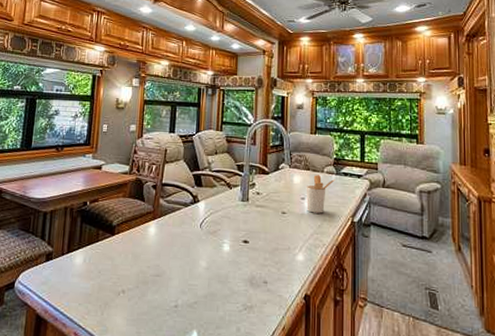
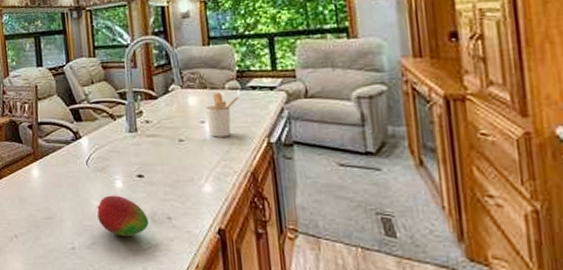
fruit: none [202,257,248,297] -> present [96,195,149,236]

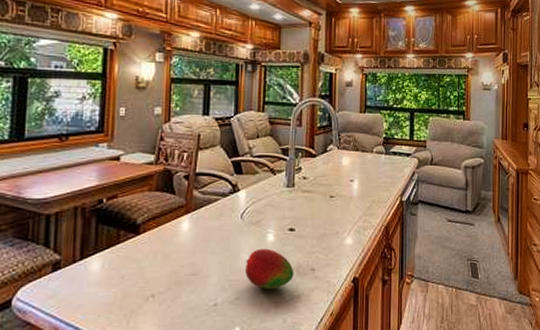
utensil holder: present [204,92,241,137] -> none [355,155,384,195]

